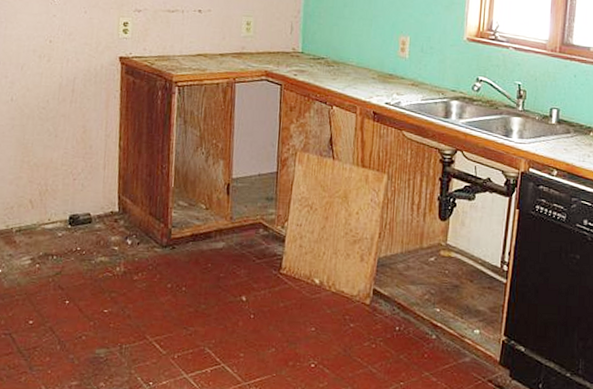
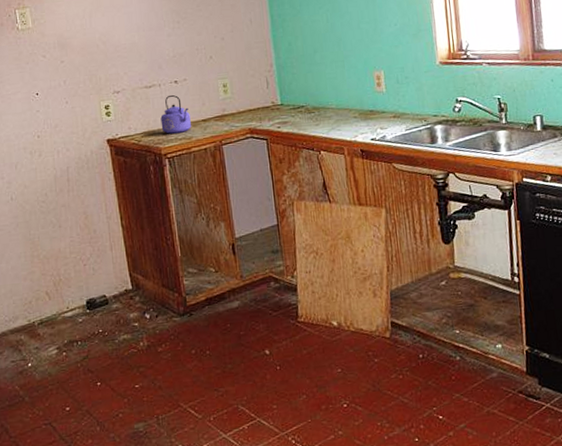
kettle: none [177,23,208,63] -> present [160,94,191,134]

